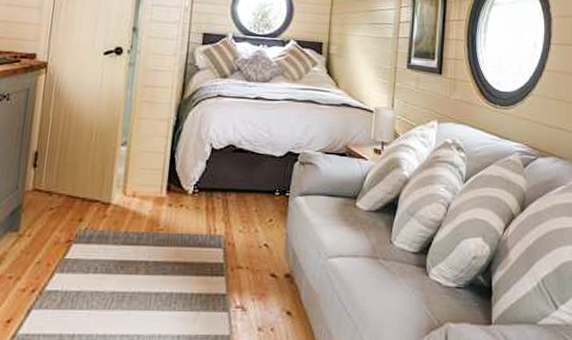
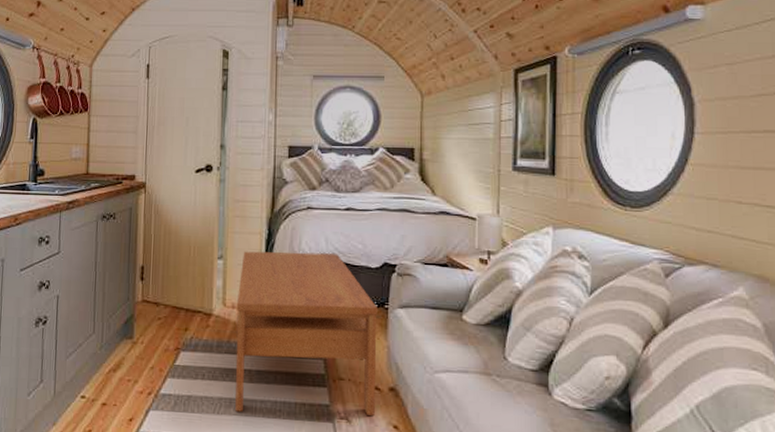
coffee table: none [128,138,279,306] -> present [235,251,377,417]

